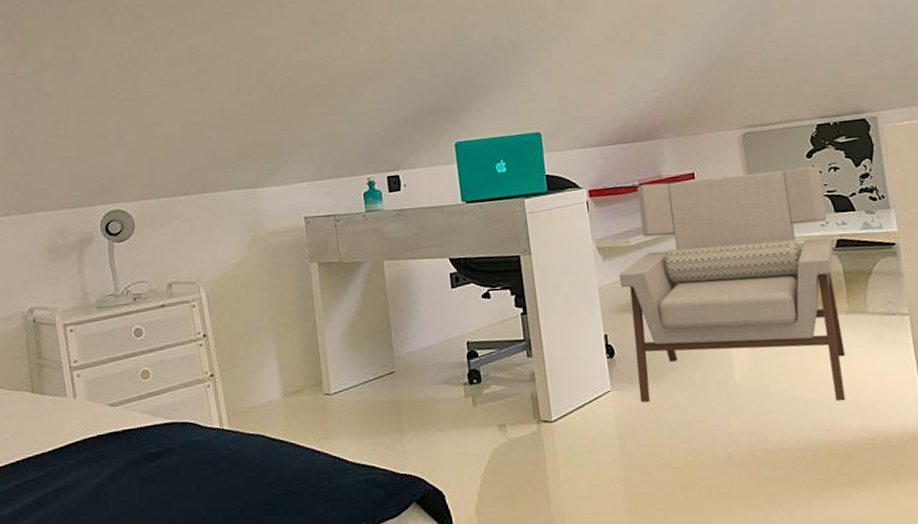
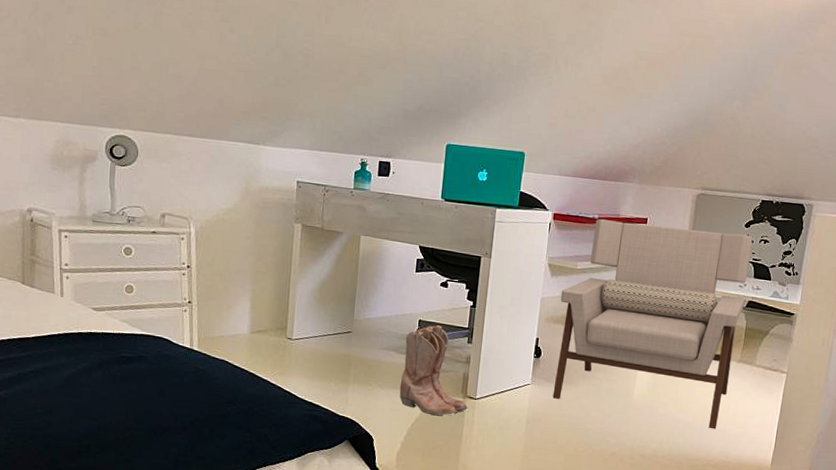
boots: none [456,343,545,452] -> present [399,325,468,416]

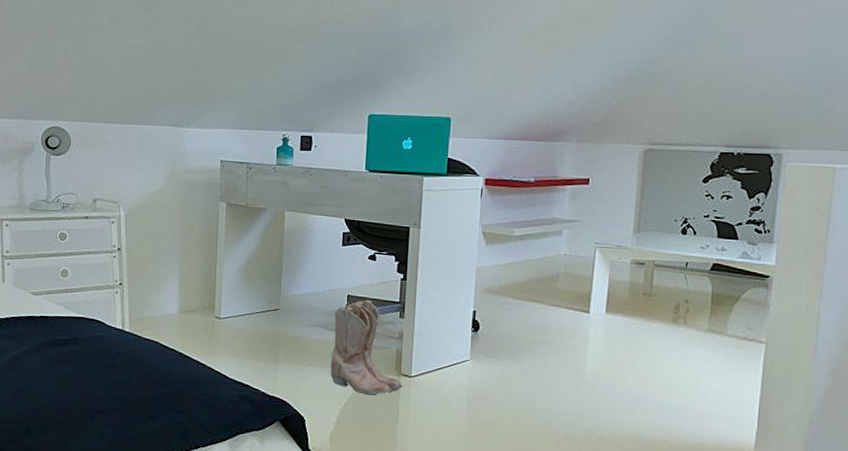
armchair: present [552,218,753,429] -> none [494,181,713,408]

